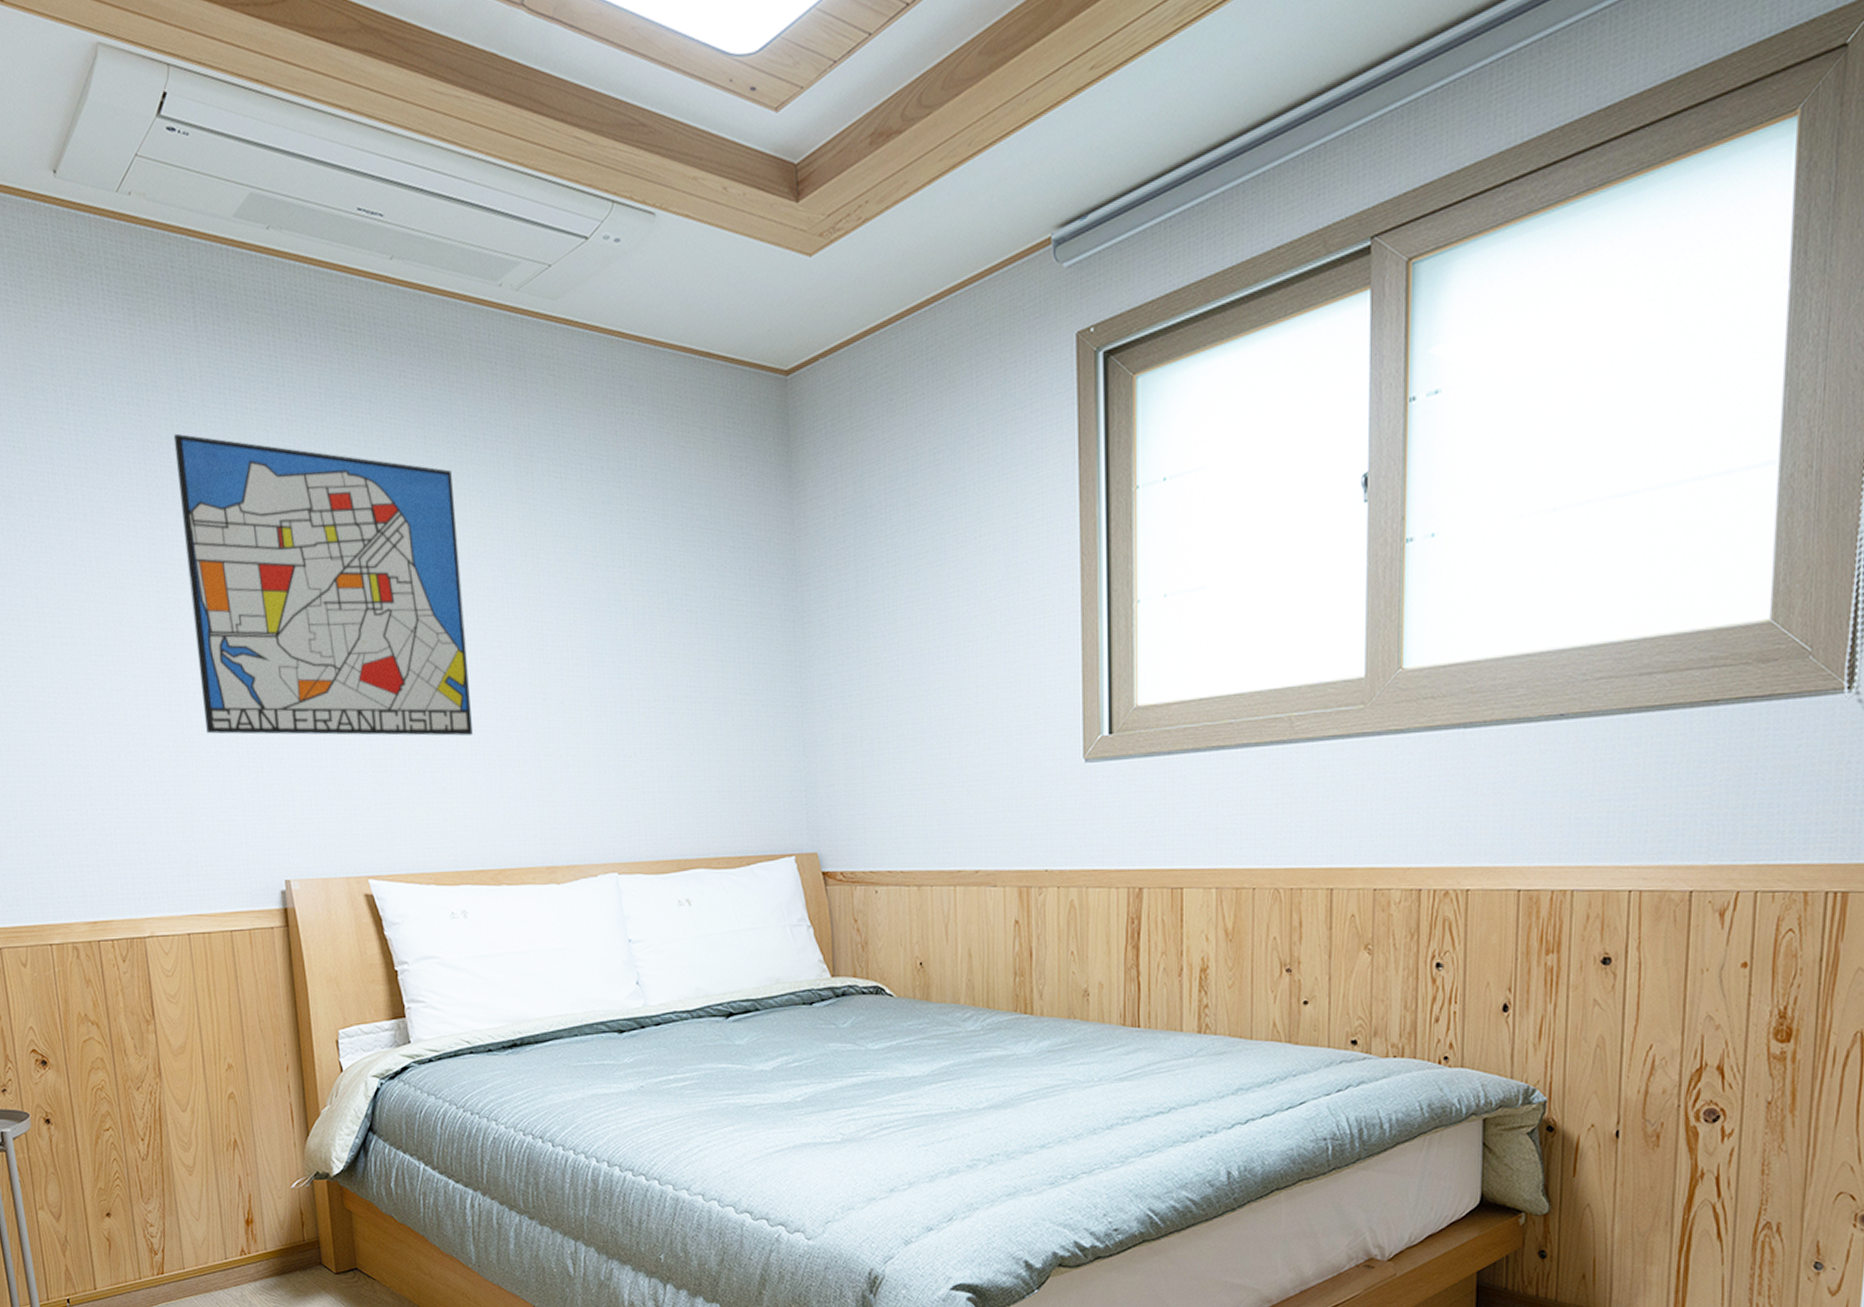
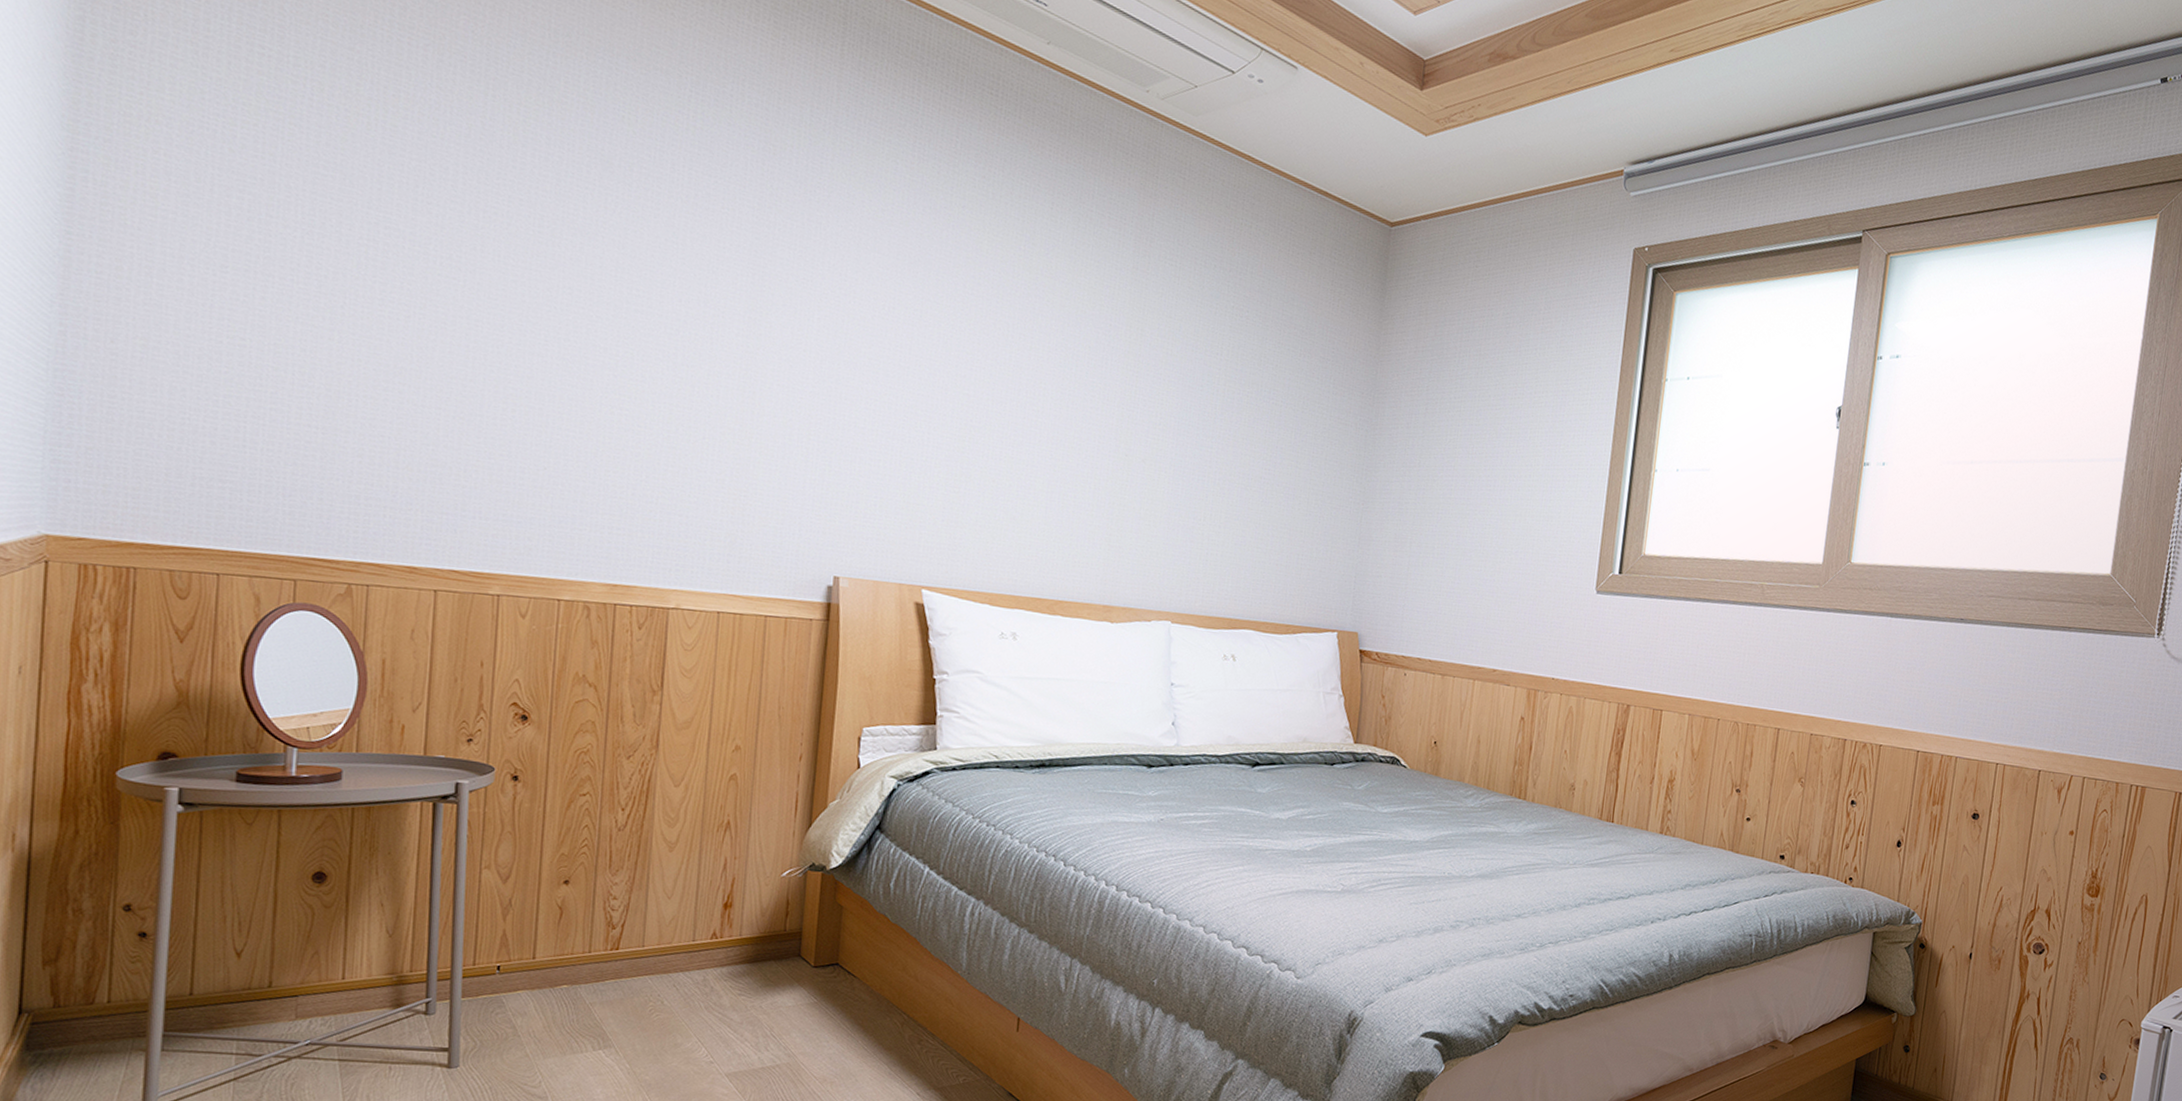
wall art: present [173,433,473,736] -> none [778,143,1073,474]

